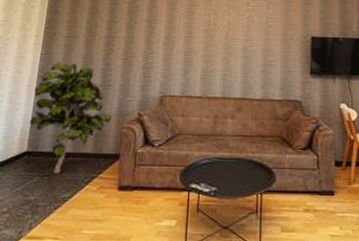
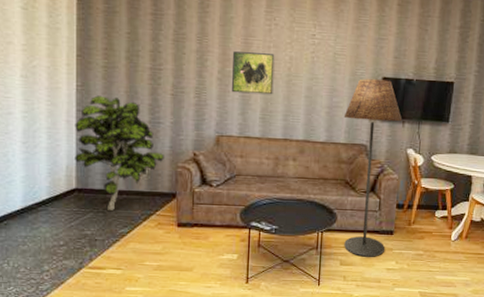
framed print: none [175,19,215,56] -> present [231,51,275,95]
floor lamp: none [277,39,333,222] -> present [343,78,403,257]

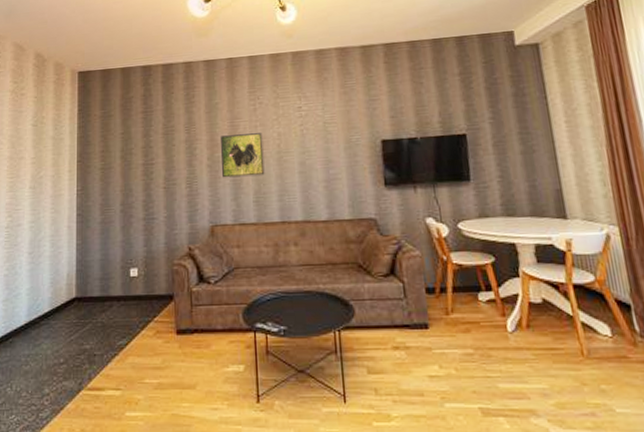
indoor plant: present [75,95,164,210] -> none [75,197,160,320]
floor lamp: present [343,78,403,257] -> none [344,142,421,361]

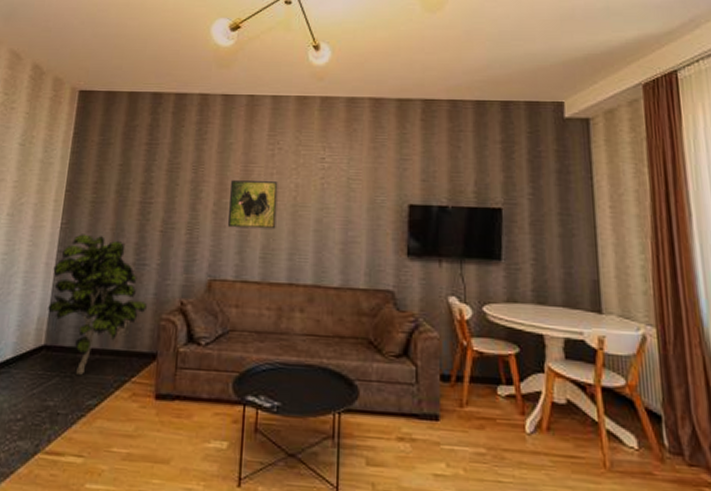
indoor plant: none [75,197,160,320] -> present [48,234,147,375]

